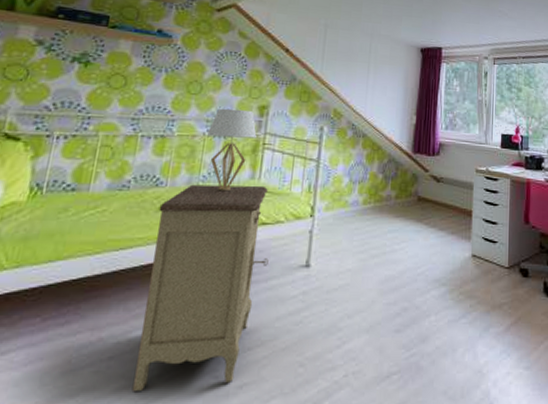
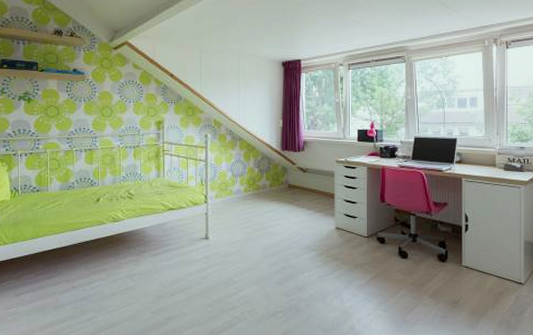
nightstand: present [131,184,269,393] -> none [96,182,178,320]
table lamp: present [206,108,257,191] -> none [120,125,157,187]

